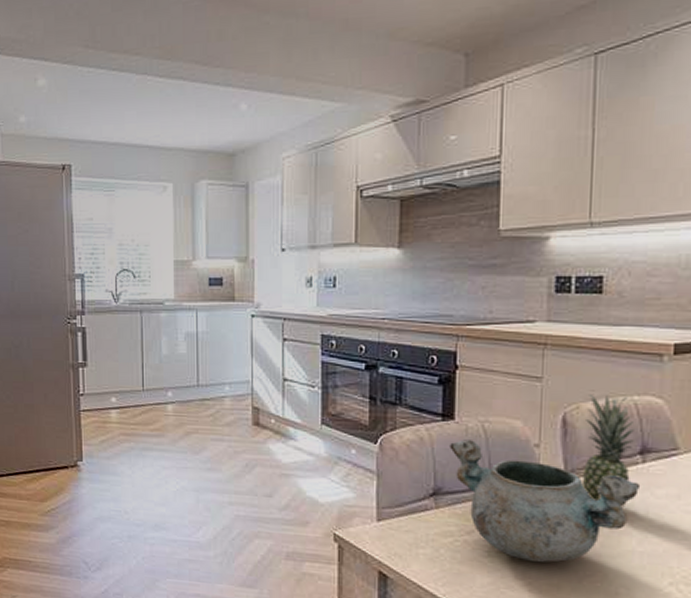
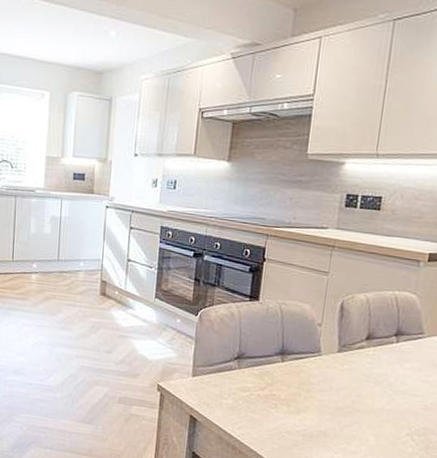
decorative bowl: present [450,440,641,563] -> none [253,317,394,414]
fruit: present [581,395,634,509] -> none [350,288,393,376]

